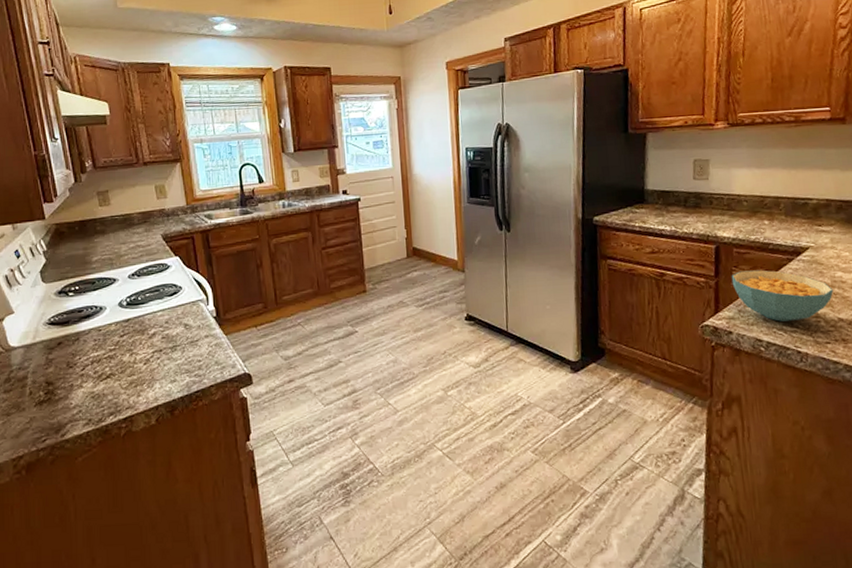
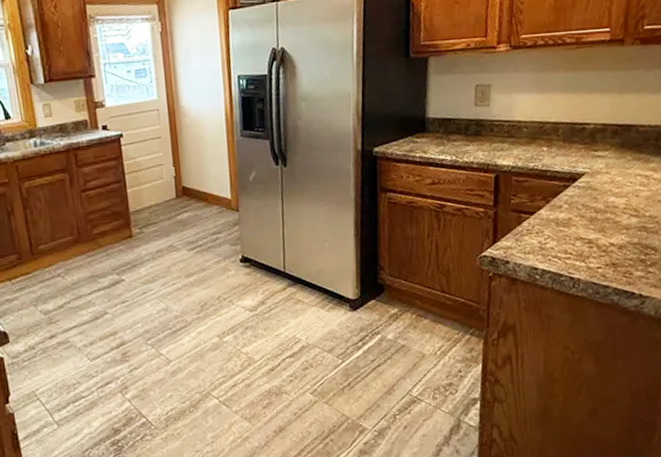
cereal bowl: present [731,270,833,322] -> none [509,197,606,249]

